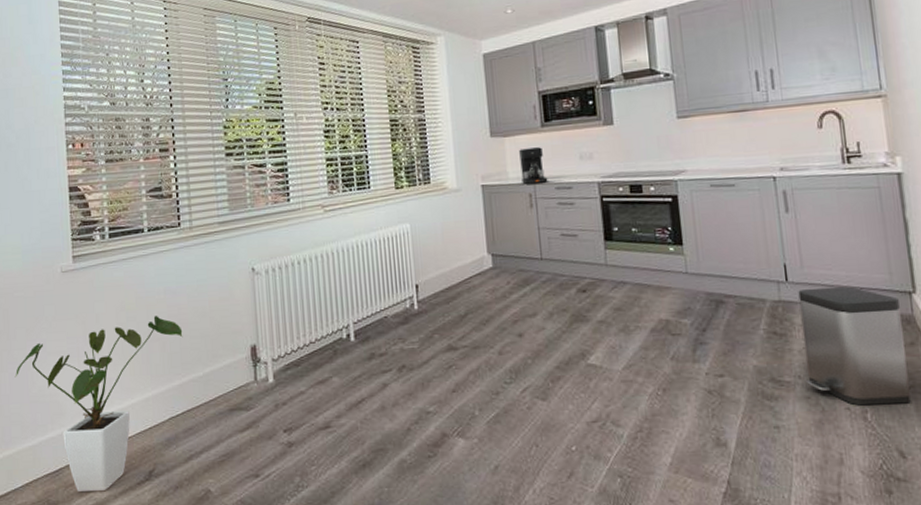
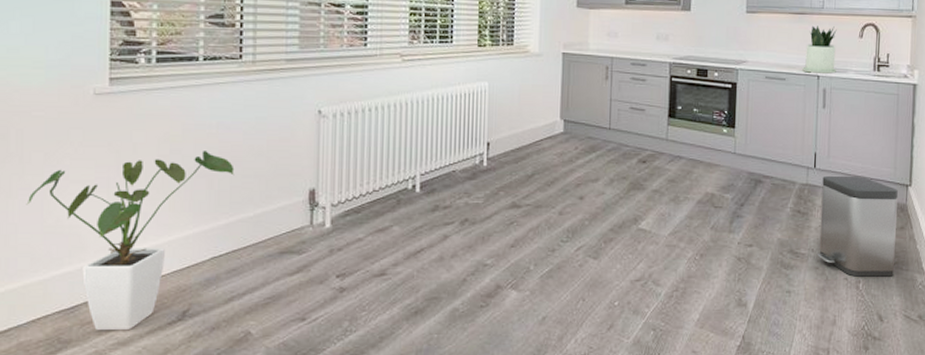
coffee maker: present [519,147,548,185] -> none [601,22,625,58]
planter: none [752,120,797,175] -> present [801,26,837,75]

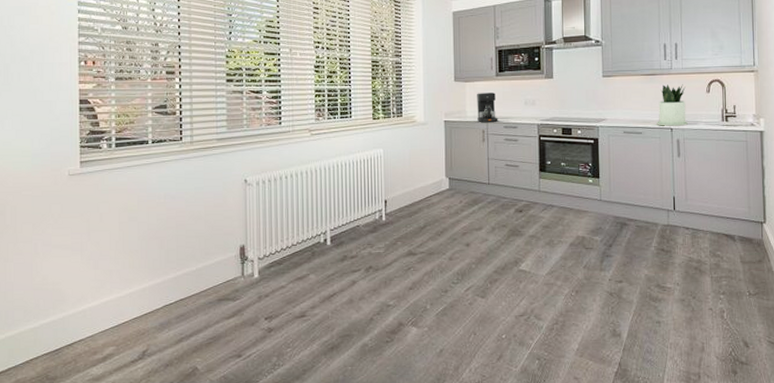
house plant: present [26,151,235,331] -> none [19,217,180,369]
coffee maker: none [601,22,625,58] -> present [477,93,498,123]
pedal bin: present [816,175,899,277] -> none [681,216,755,307]

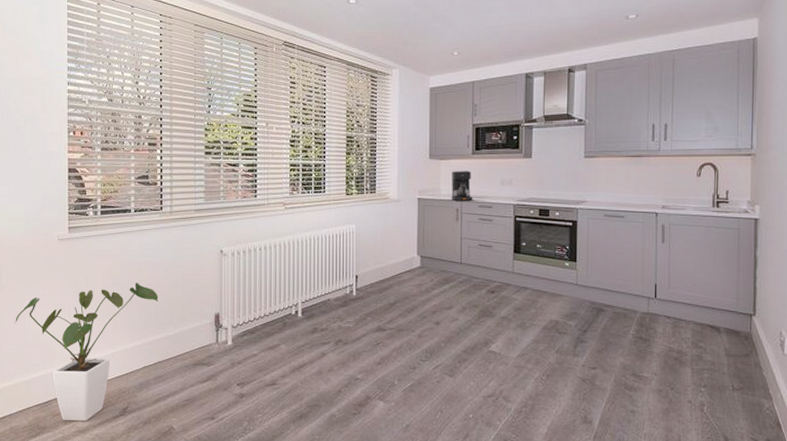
house plant: none [19,217,180,369] -> present [14,283,159,422]
planter: present [655,84,689,127] -> none [639,167,676,212]

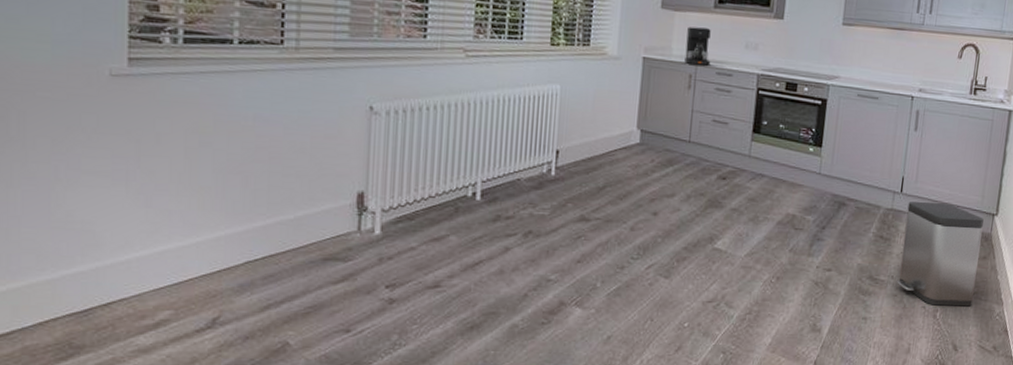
house plant: present [14,283,159,422] -> none [30,145,273,338]
pedal bin: none [659,305,742,401] -> present [896,202,985,307]

